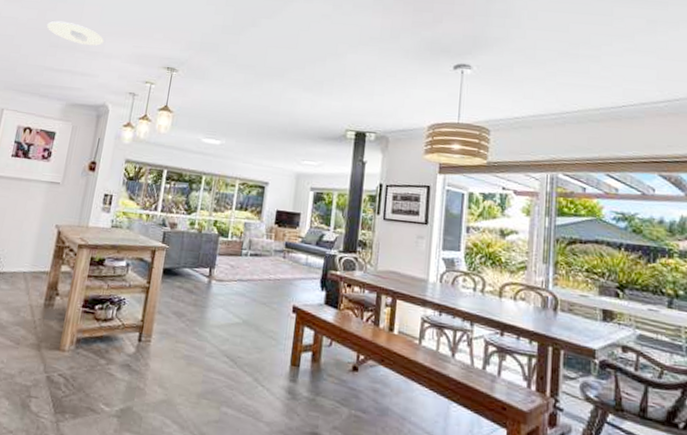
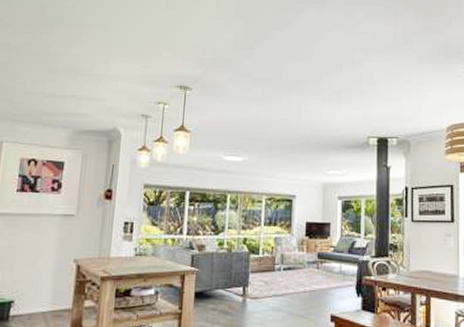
recessed light: present [46,20,104,46] -> none [43,44,109,68]

